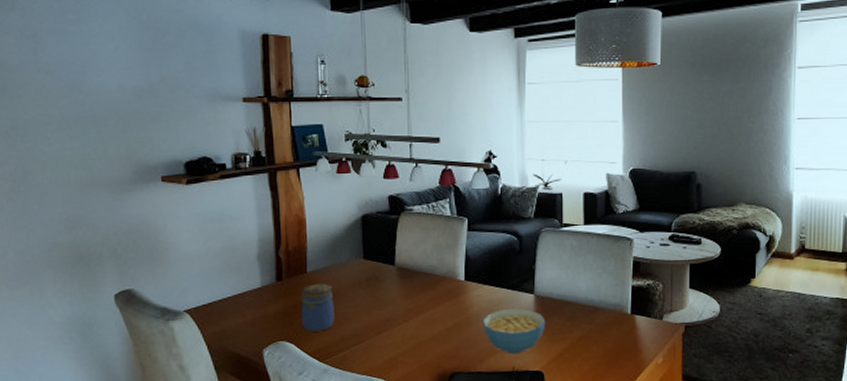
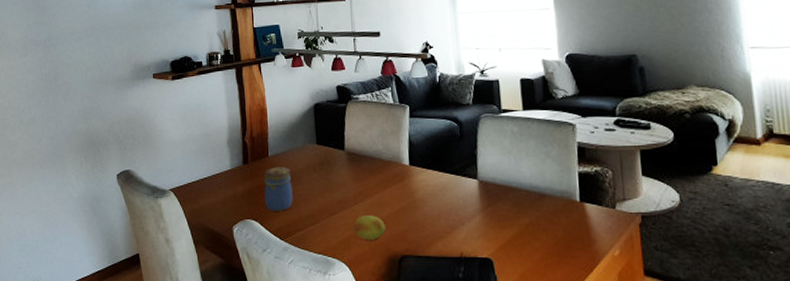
fruit: none [401,333,436,359] -> present [353,215,386,240]
cereal bowl: present [482,308,546,354] -> none [428,193,491,240]

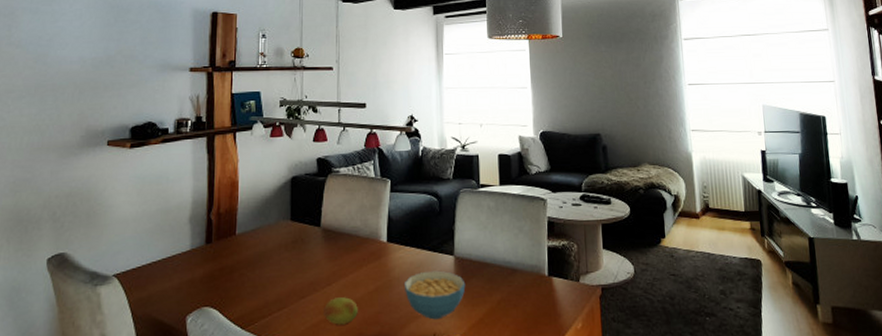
jar: present [264,167,293,211] -> none [227,246,260,297]
cereal bowl: none [428,193,491,240] -> present [403,270,466,320]

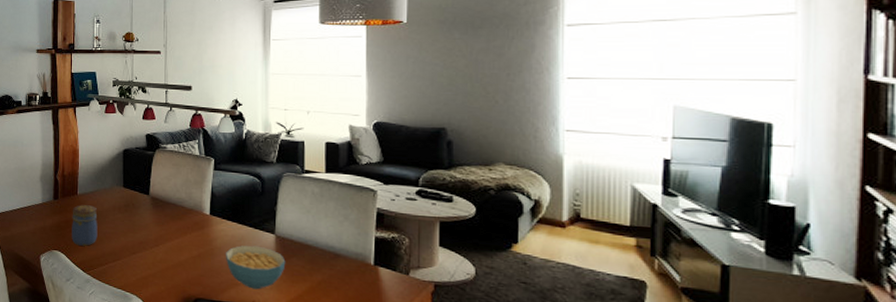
jar: none [227,246,260,297] -> present [72,205,98,246]
fruit: present [324,297,358,325] -> none [152,257,182,281]

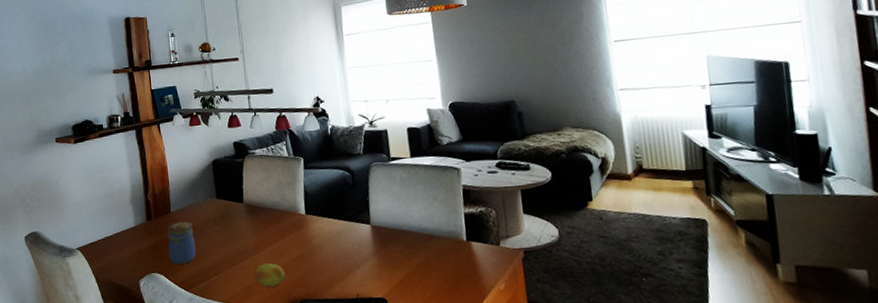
fruit: none [152,257,182,281] -> present [254,263,285,287]
cereal bowl: present [225,245,286,290] -> none [324,238,384,282]

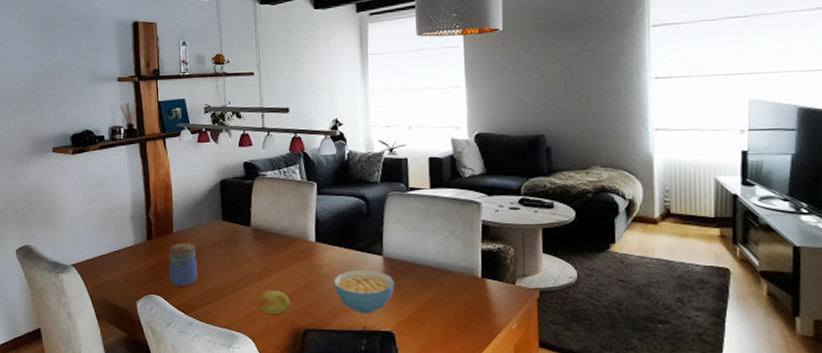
cereal bowl: none [324,238,384,282] -> present [333,269,395,314]

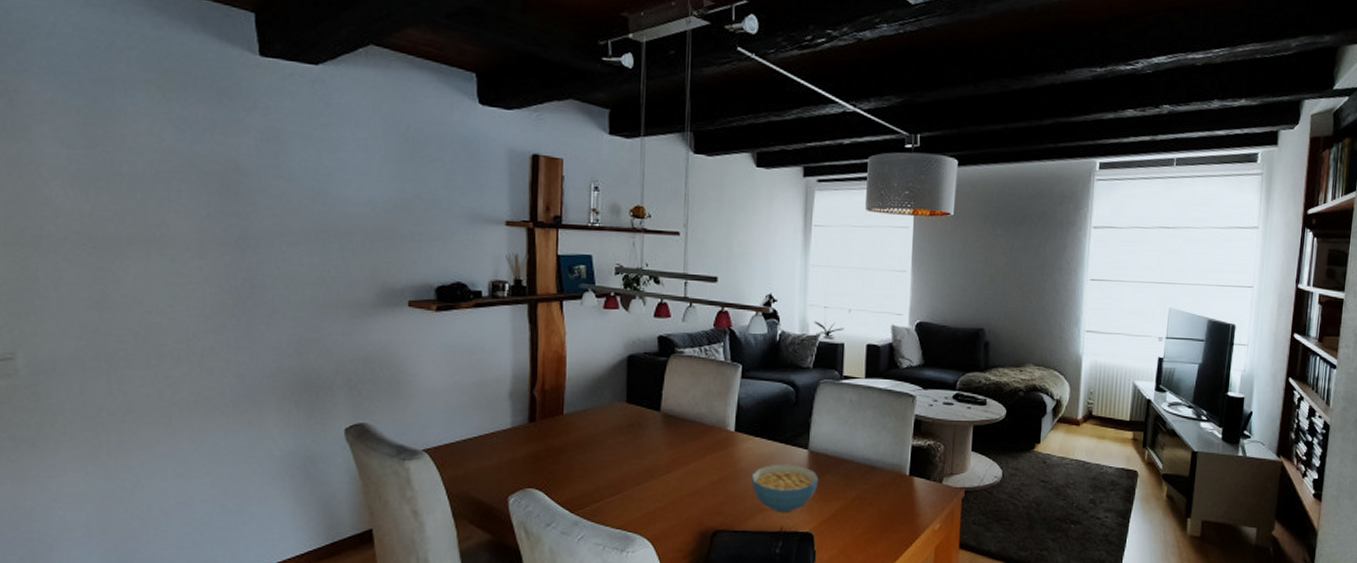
jar: present [168,243,198,287] -> none [554,427,591,480]
fruit: present [258,291,290,315] -> none [662,486,700,513]

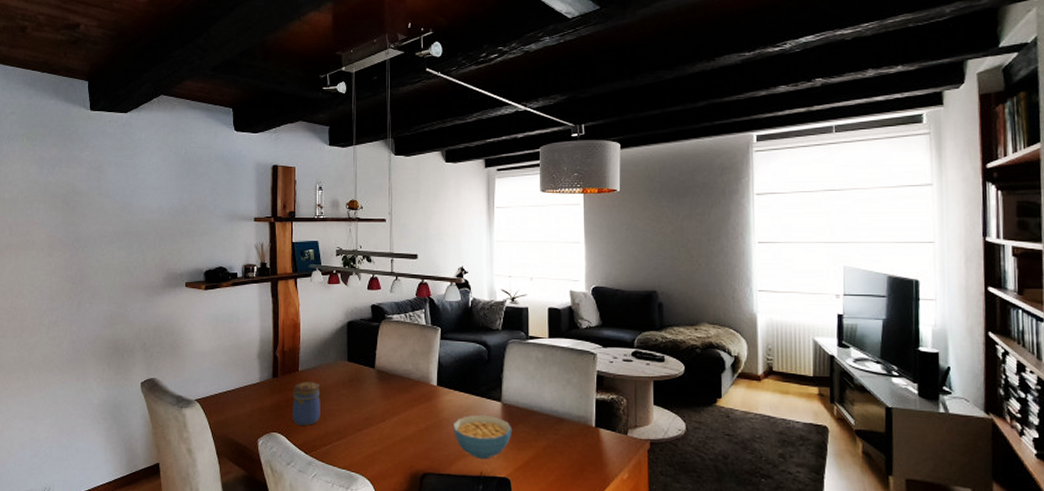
jar: none [554,427,591,480] -> present [292,382,321,426]

